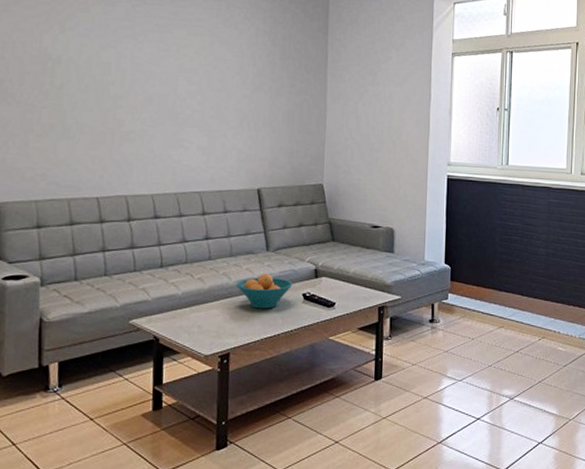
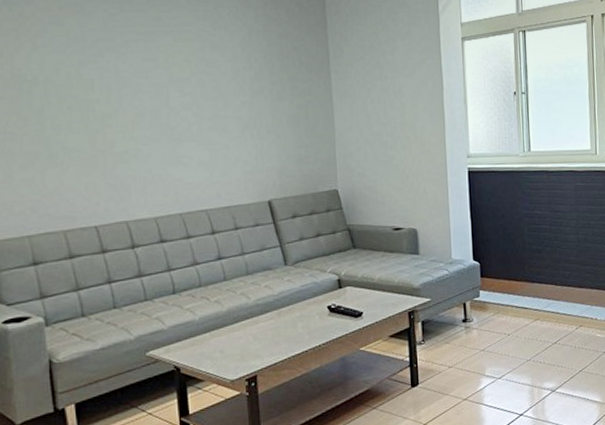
fruit bowl: present [236,273,293,309] -> none [256,288,316,327]

